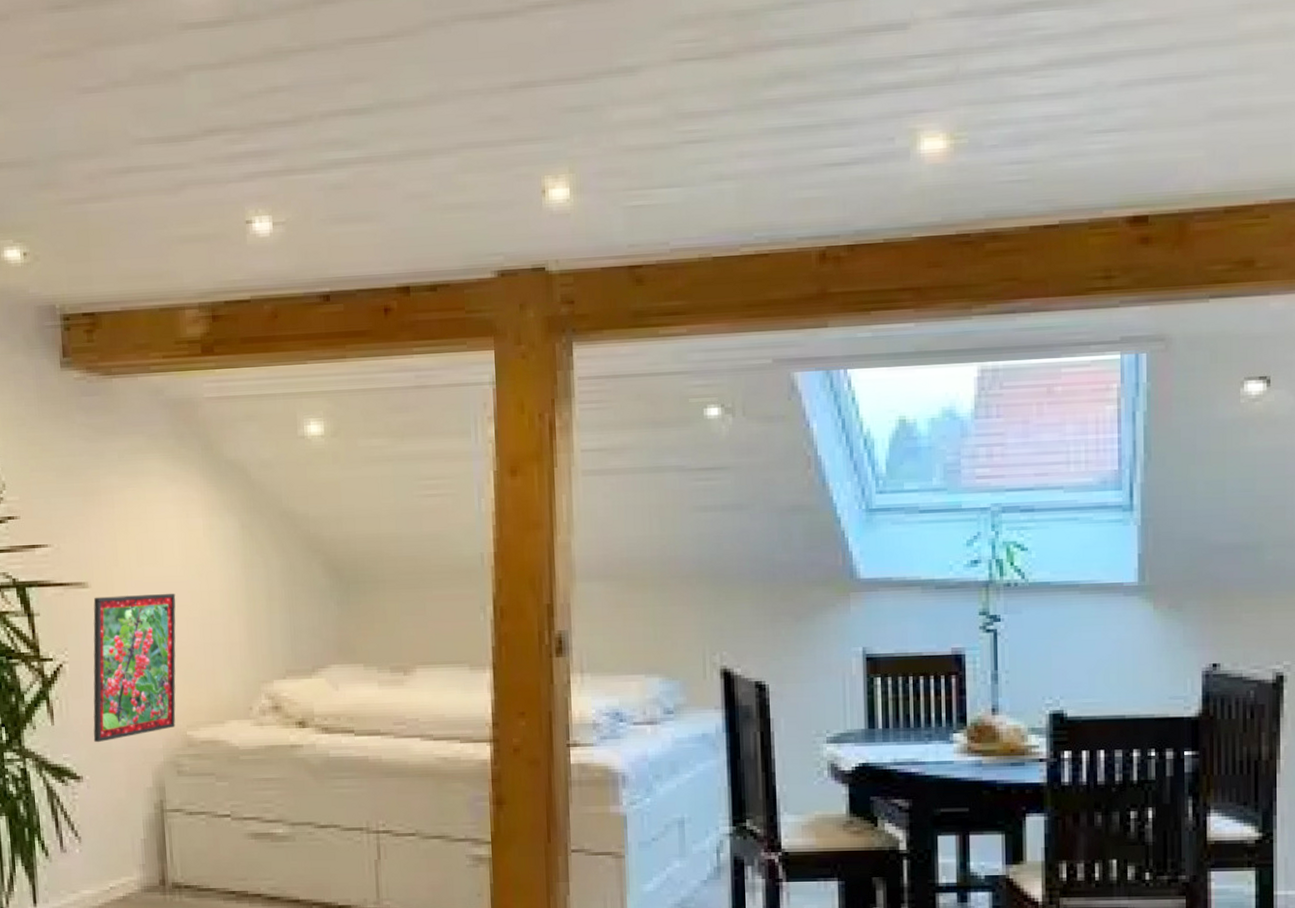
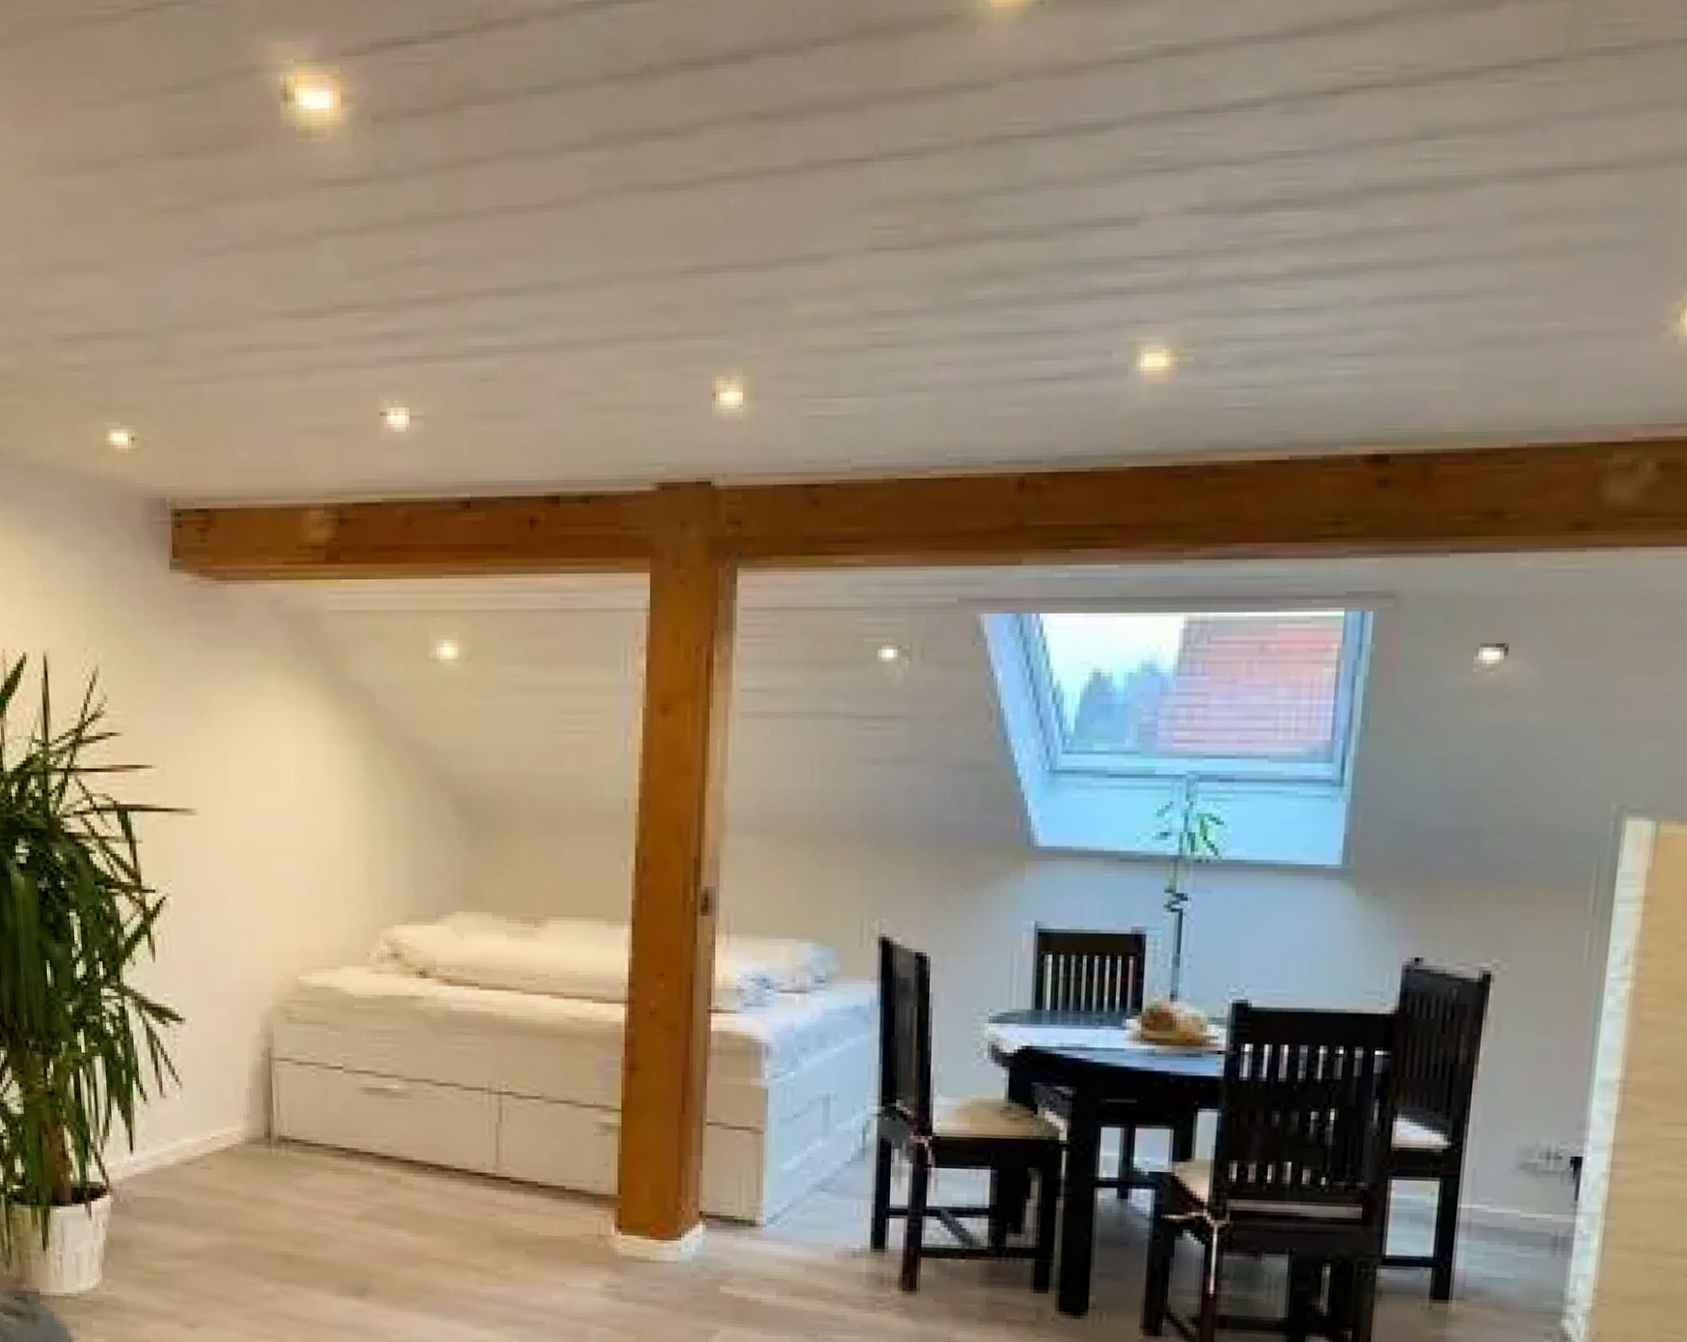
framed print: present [93,593,176,743] -> none [197,825,291,983]

